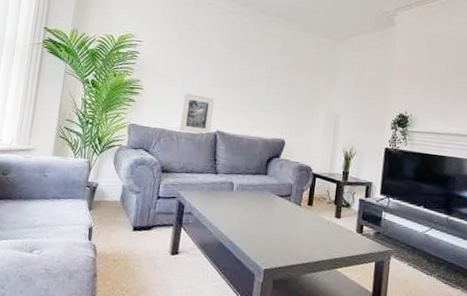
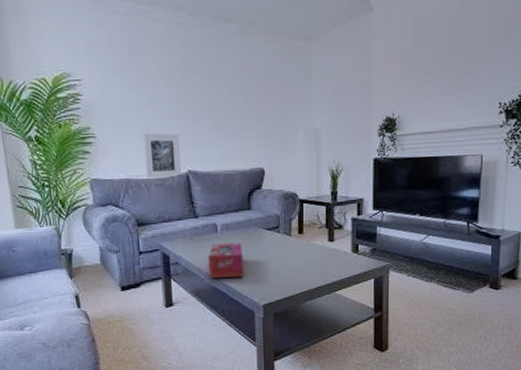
tissue box: none [217,201,254,237] -> present [207,242,244,278]

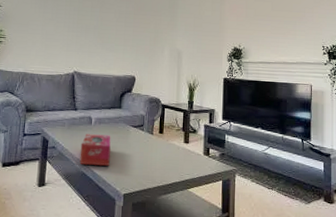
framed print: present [143,133,182,179] -> none [40,39,71,75]

